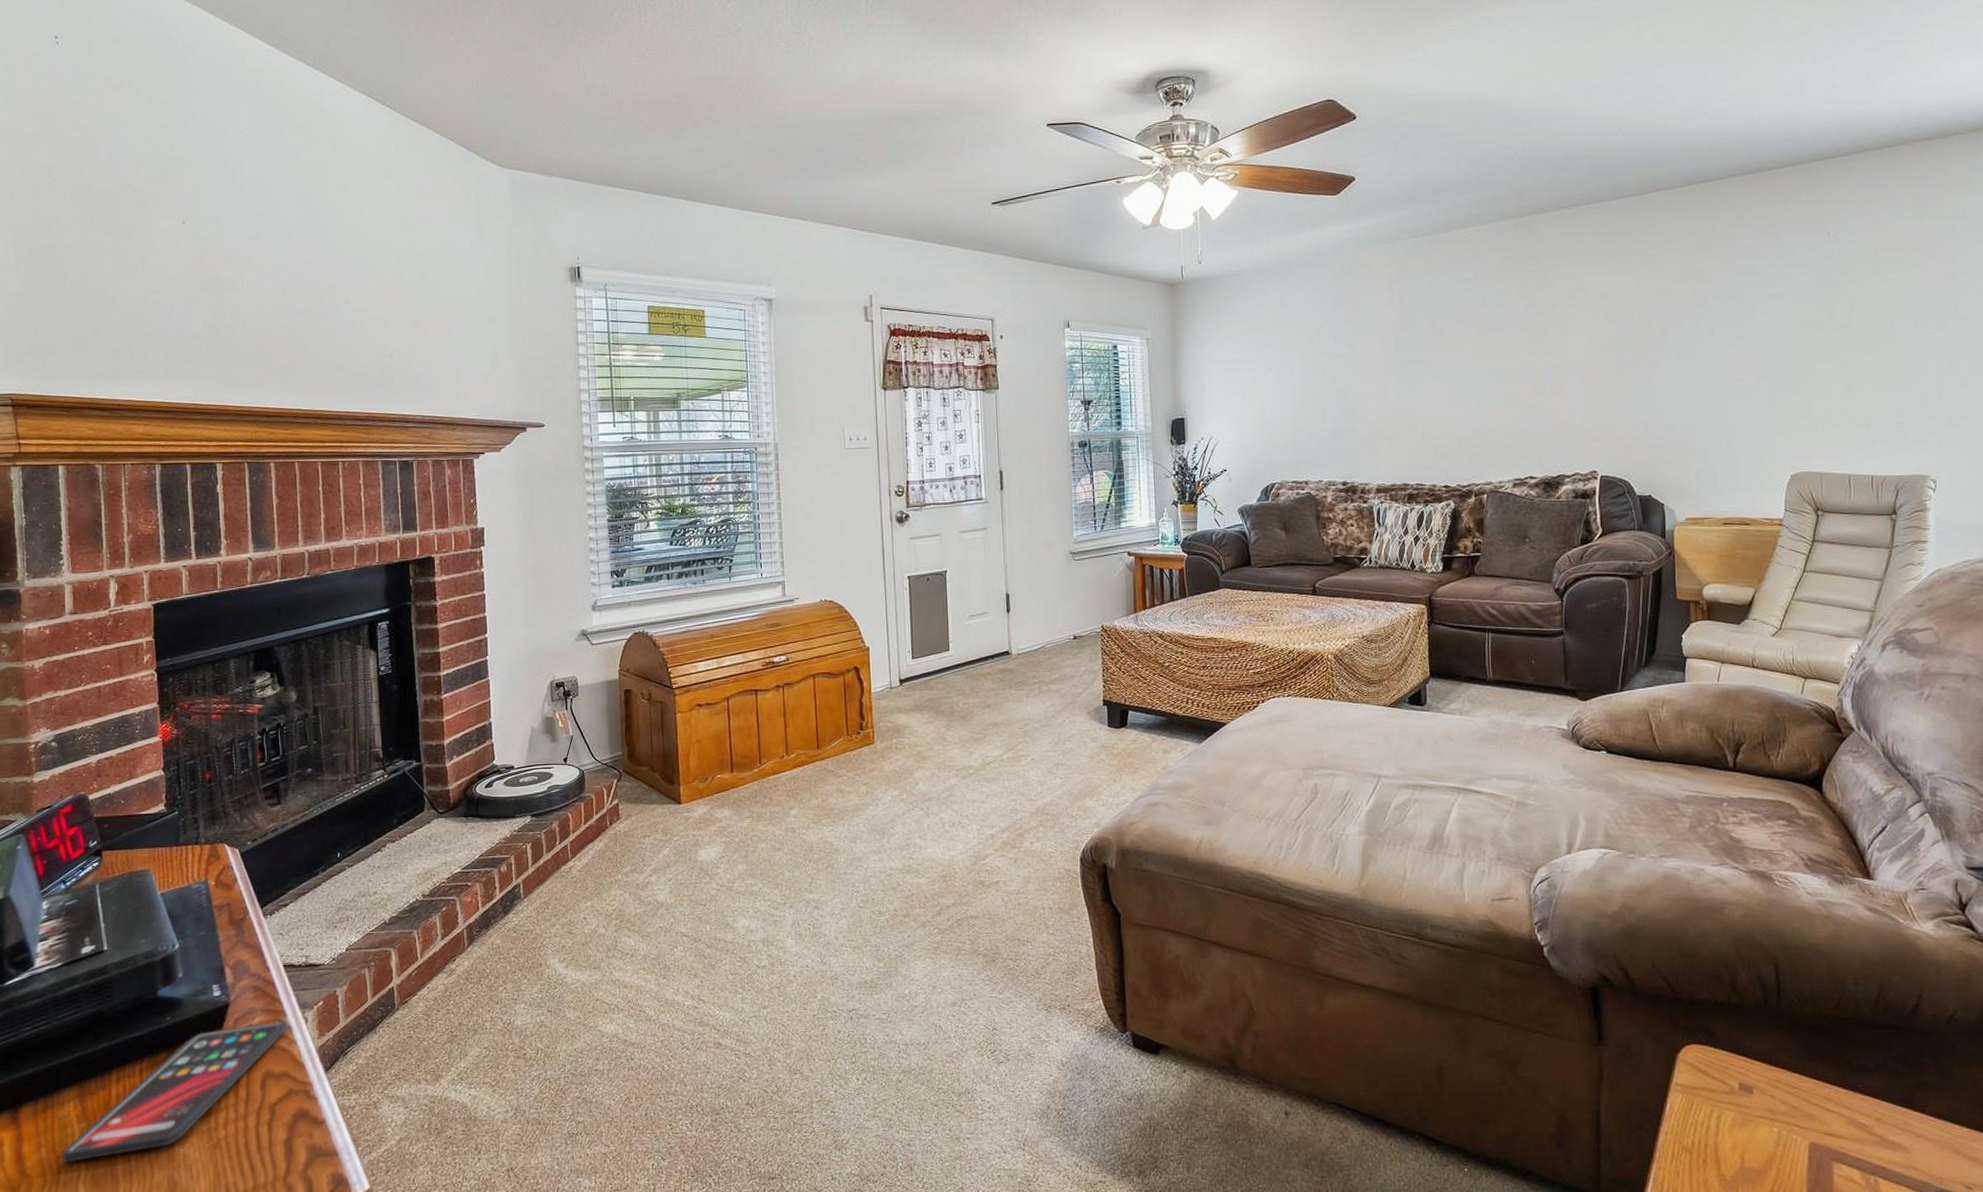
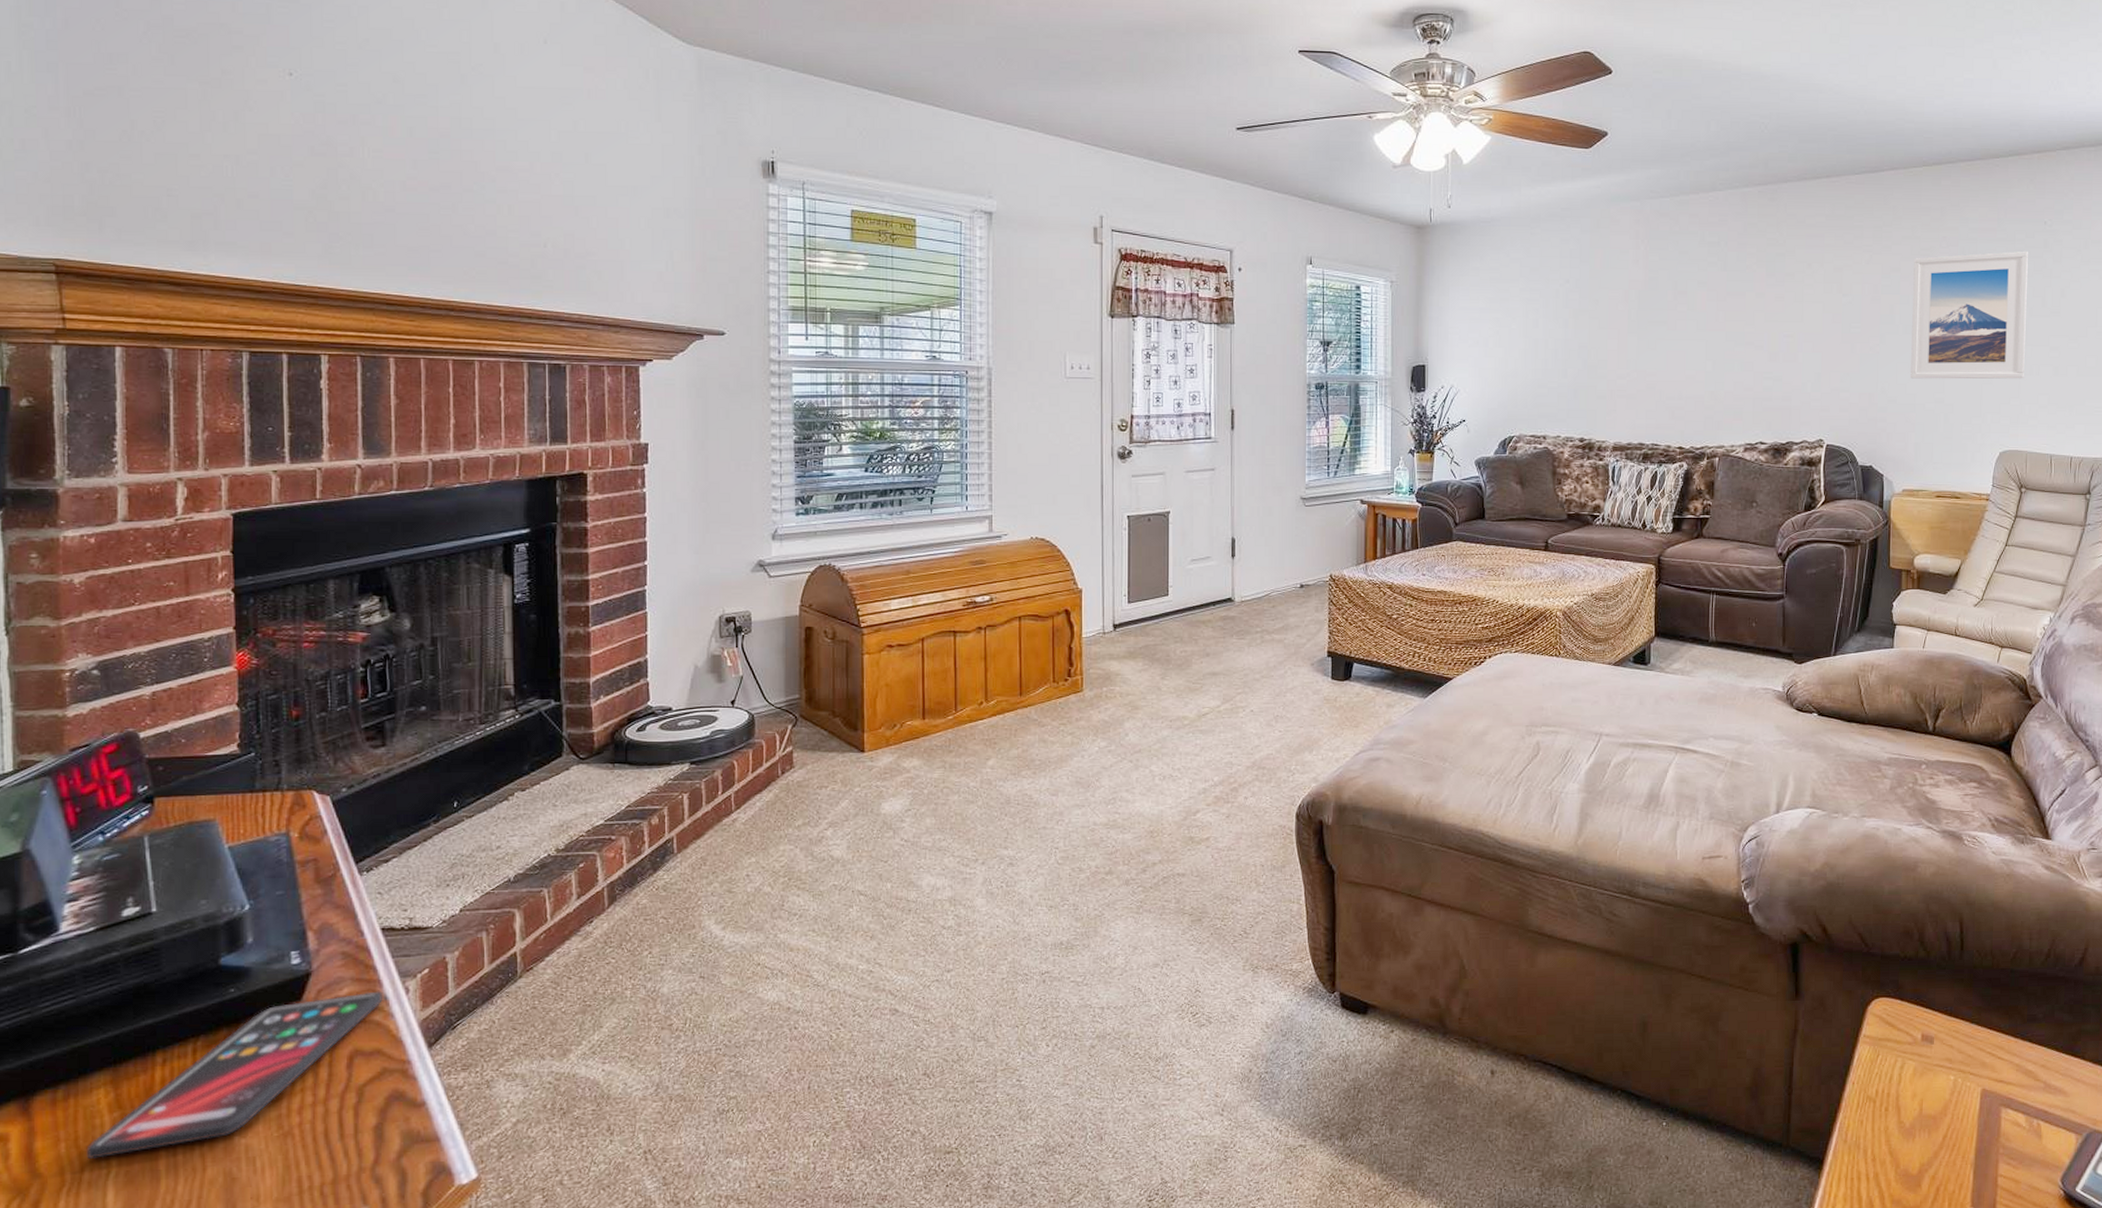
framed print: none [1685,264,1814,404] -> present [1911,251,2028,379]

